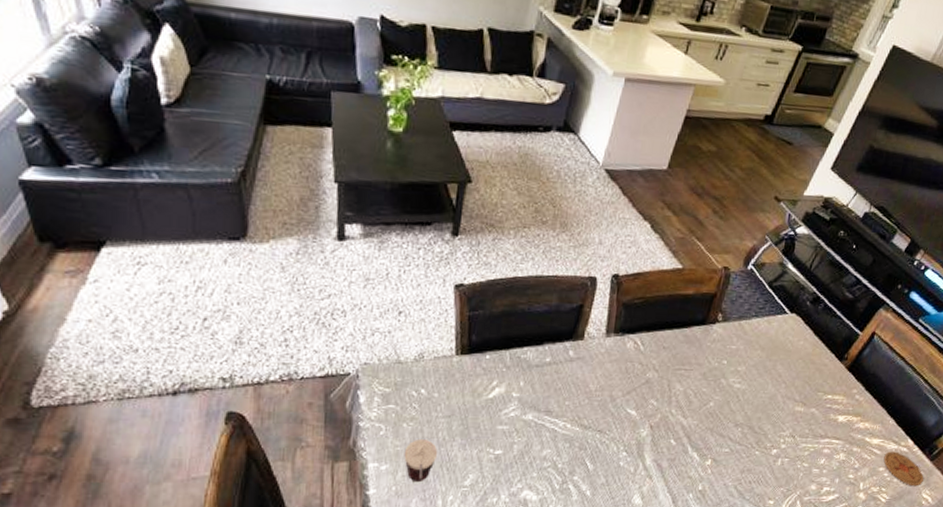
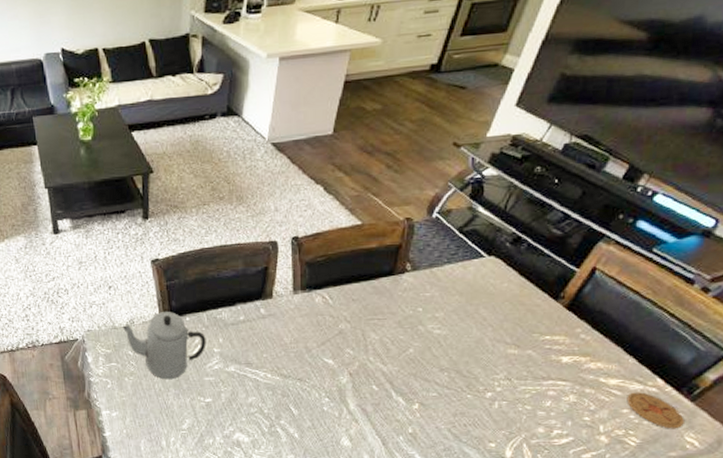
cup: present [404,440,438,483] -> none [129,391,157,427]
teapot: none [408,347,506,427] -> present [122,312,207,380]

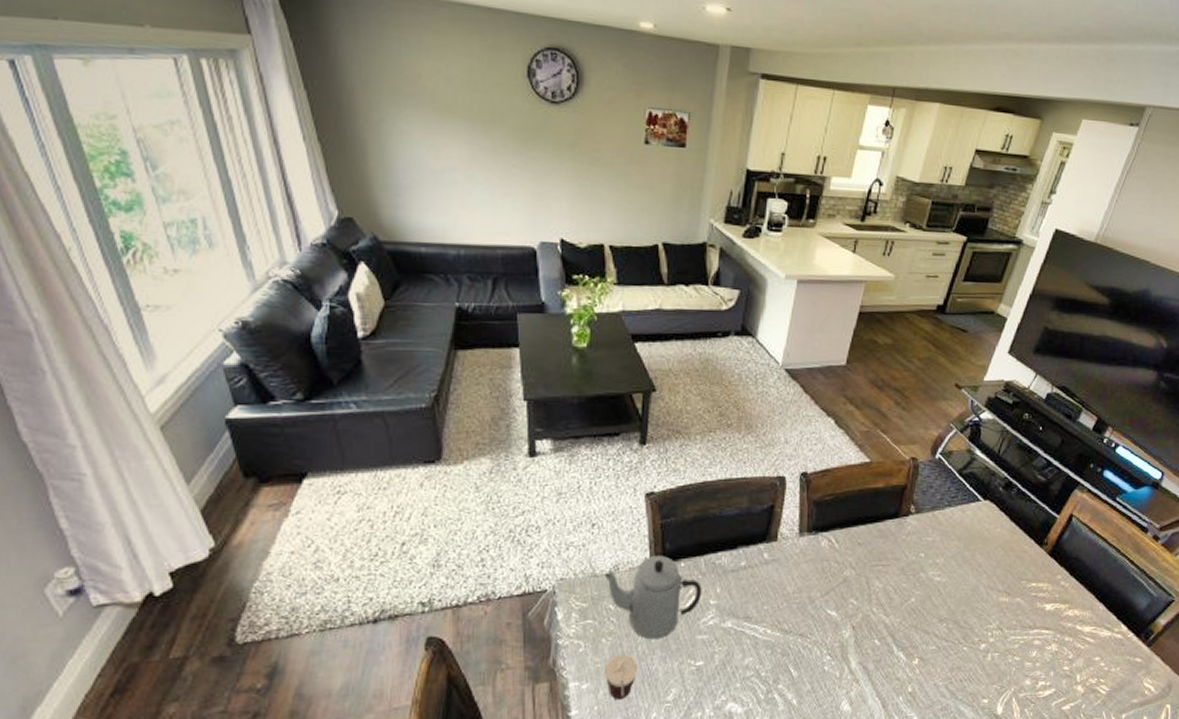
cup: none [129,391,157,427] -> present [604,654,639,701]
coaster: present [626,392,684,429] -> none [1098,639,1143,676]

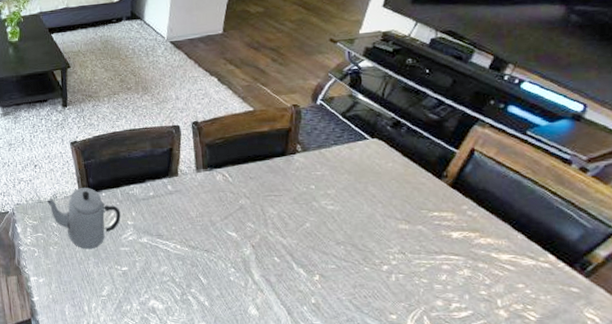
cup: present [604,654,639,701] -> none [54,259,79,292]

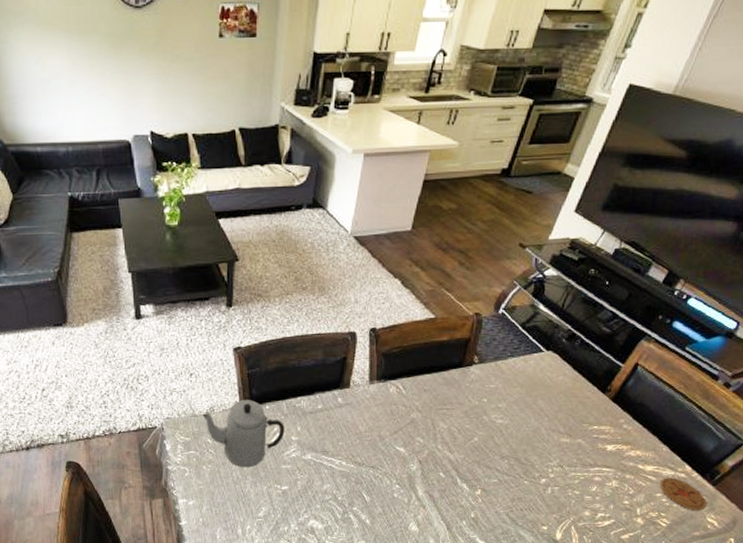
coaster: none [520,267,582,305] -> present [660,477,707,511]

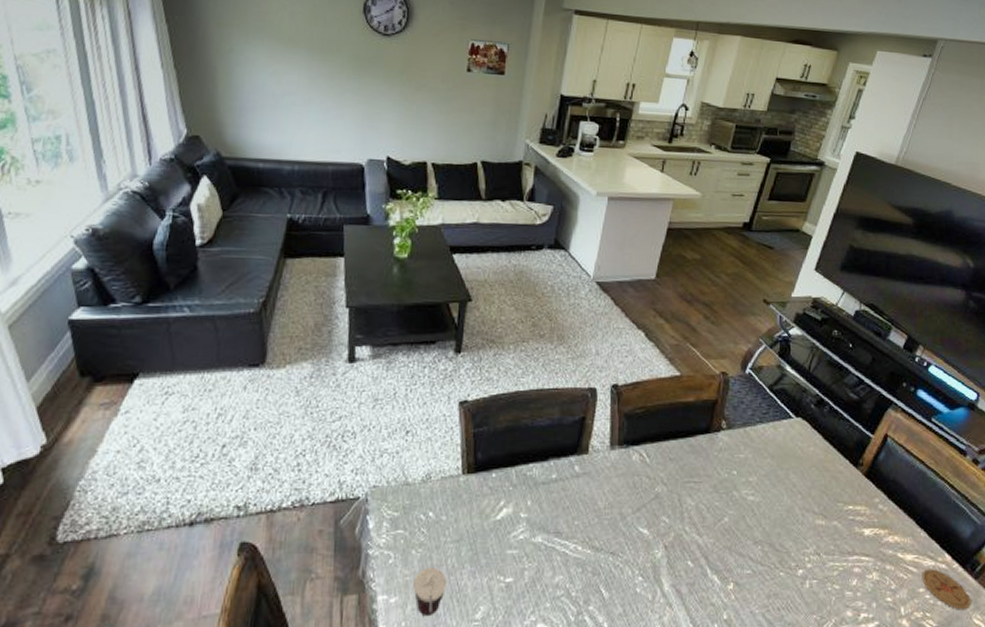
teapot: present [202,400,285,468] -> none [416,466,513,553]
cup: none [206,479,234,515] -> present [413,568,448,617]

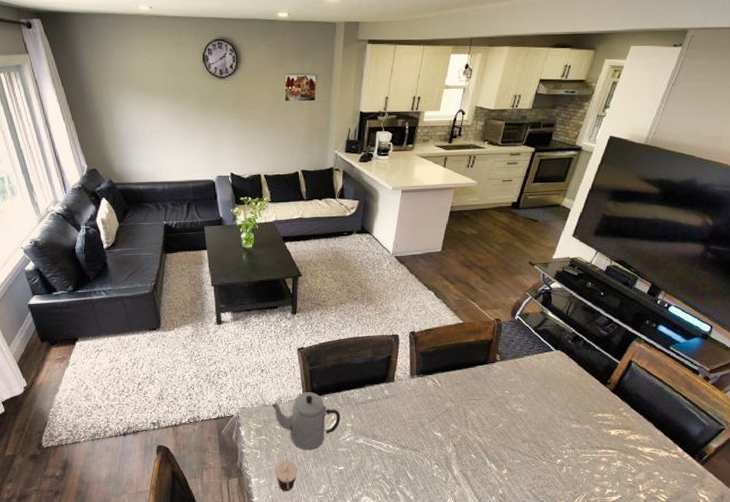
teapot: none [416,466,513,553] -> present [271,392,341,451]
coaster: present [922,569,971,610] -> none [657,458,698,487]

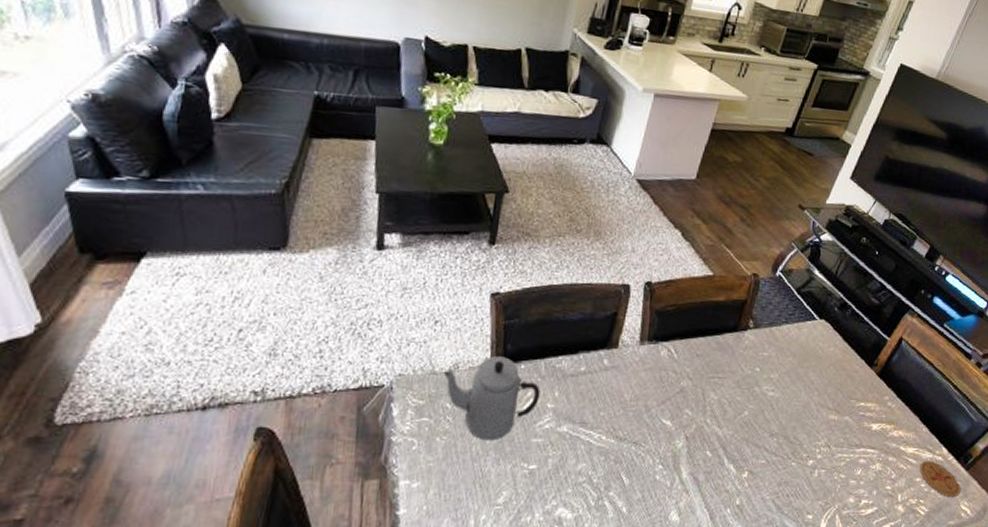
cup: present [275,460,298,492] -> none [436,455,472,501]
coaster: none [657,458,698,487] -> present [919,461,961,498]

